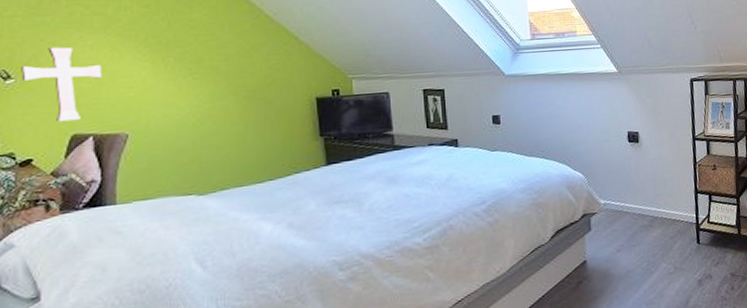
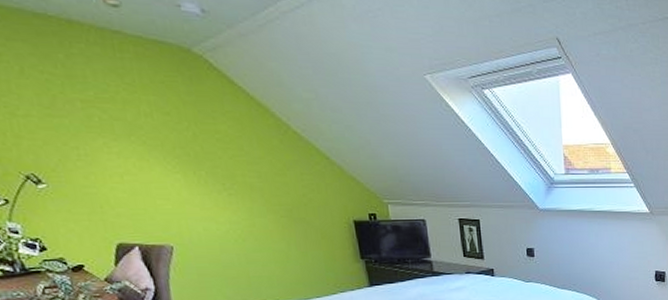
decorative cross: present [21,47,101,122] -> none [50,153,135,231]

